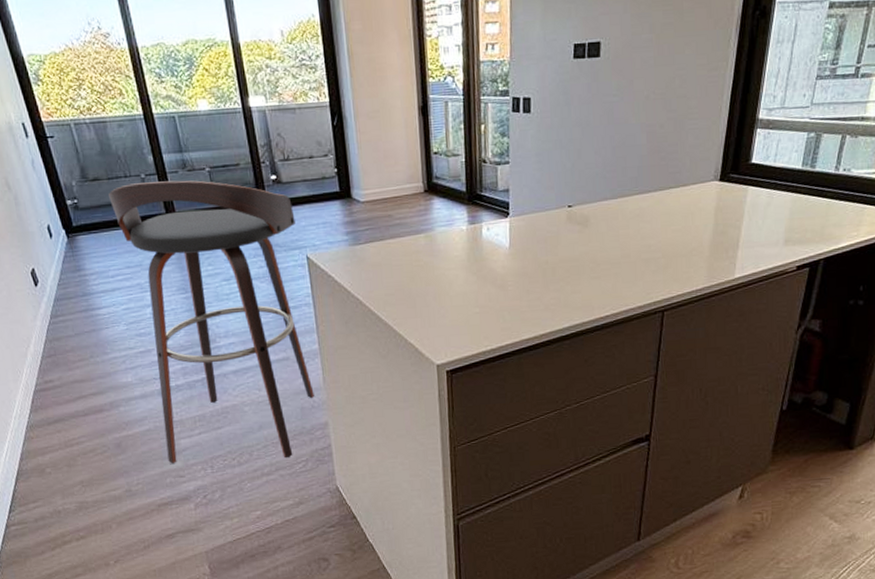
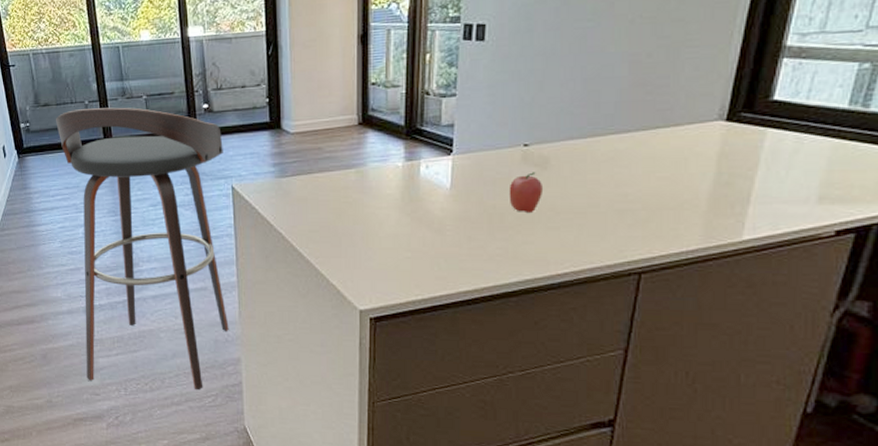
fruit: none [558,230,586,266] -> present [509,172,544,212]

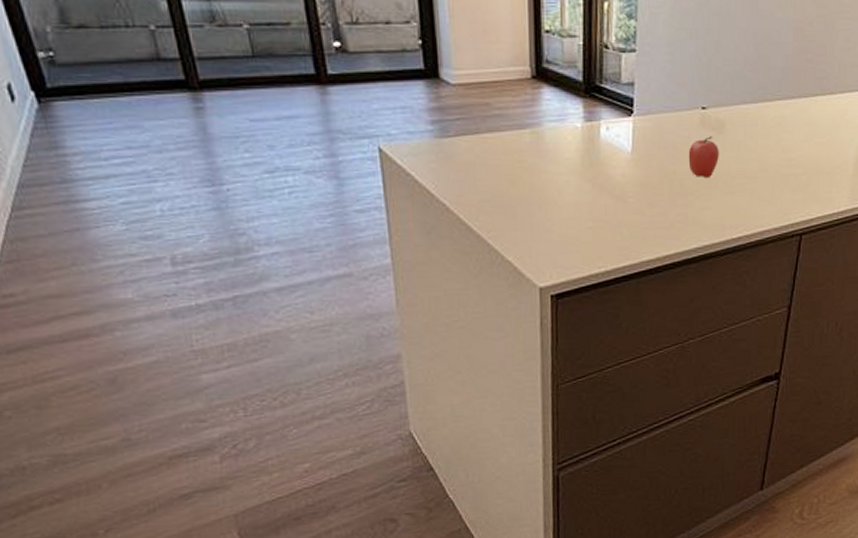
bar stool: present [56,107,229,391] -> none [101,36,384,405]

